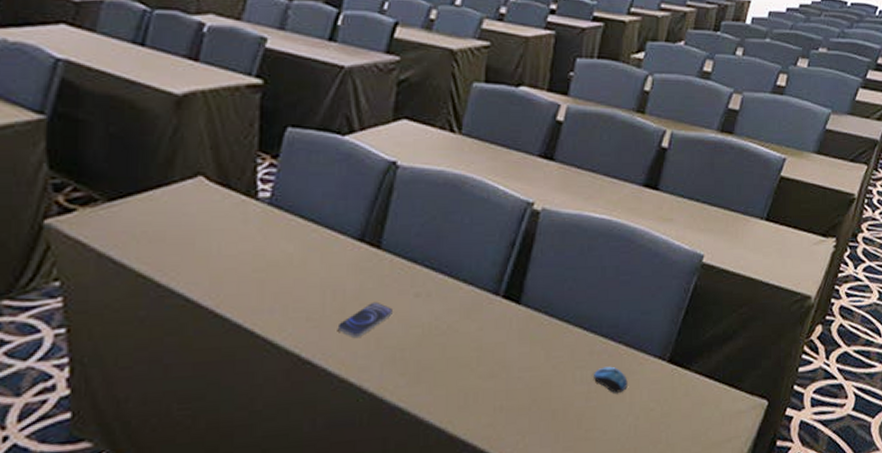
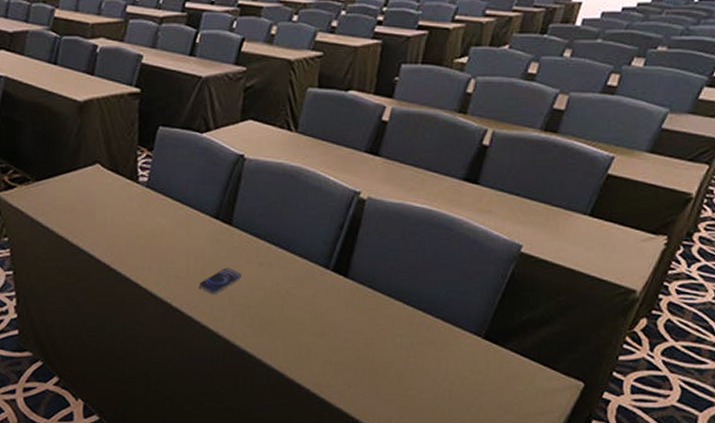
computer mouse: present [594,366,628,393] -> none [413,337,444,360]

